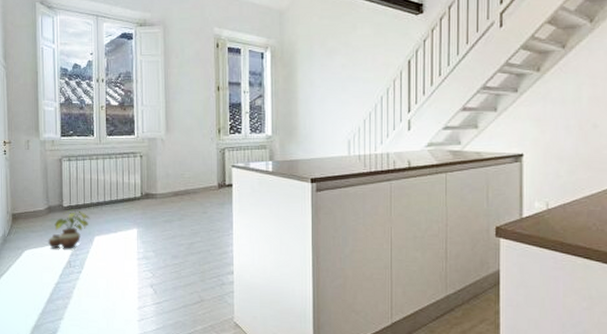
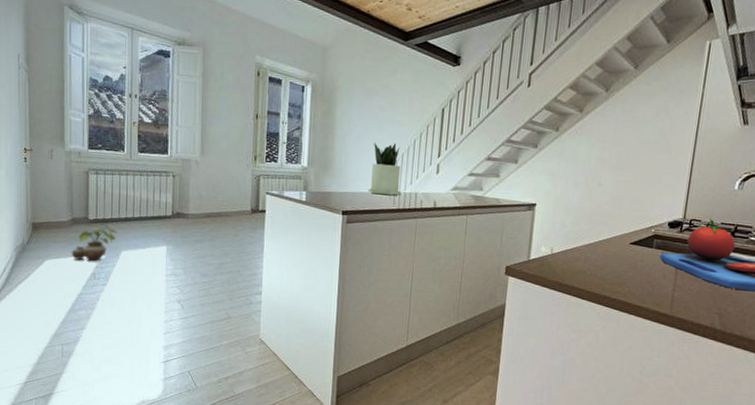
planter: none [335,102,372,158] -> present [367,143,402,196]

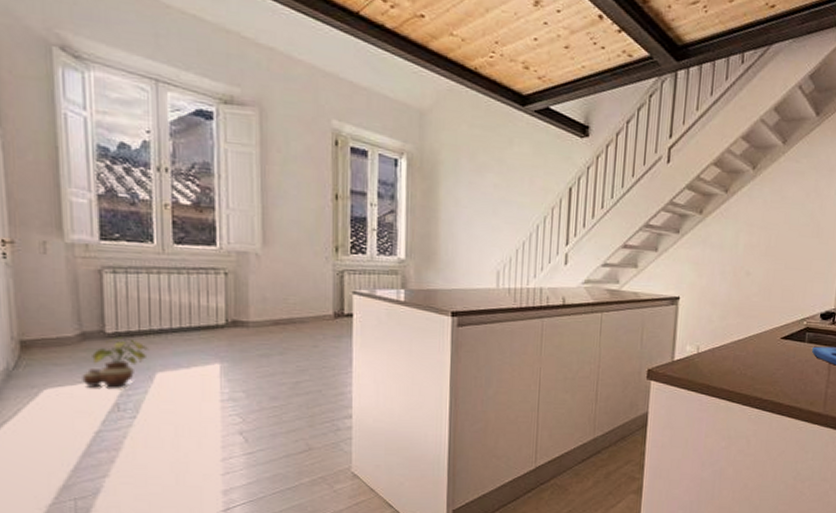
planter: present [367,143,402,196] -> none [481,229,524,292]

